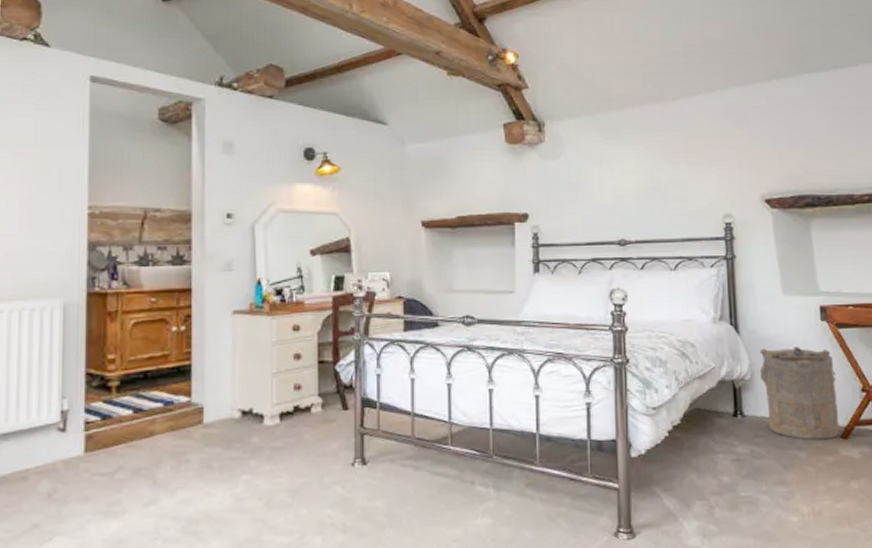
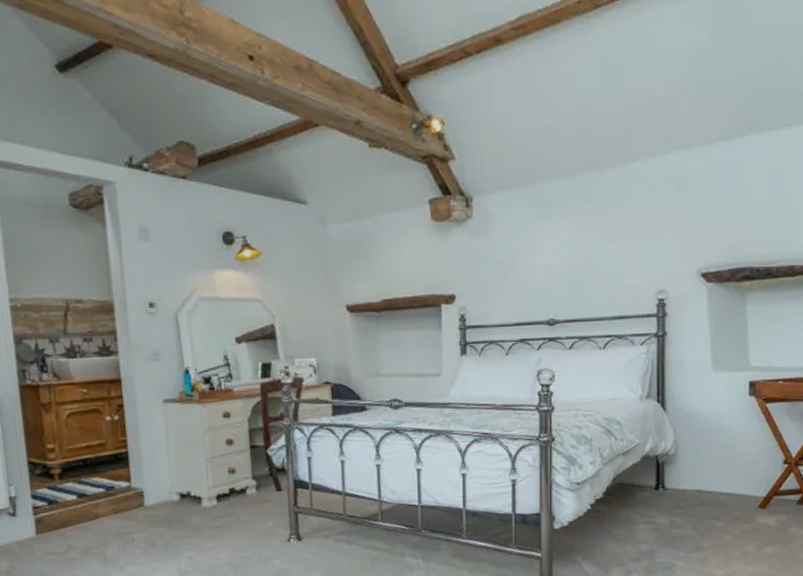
laundry hamper: present [759,347,840,440] -> none [683,422,759,510]

